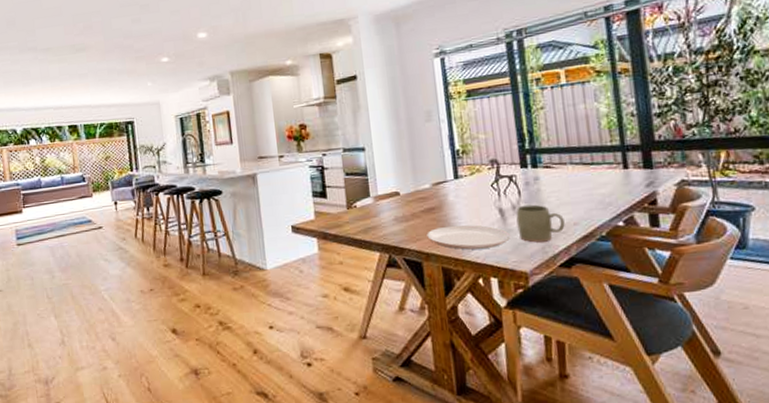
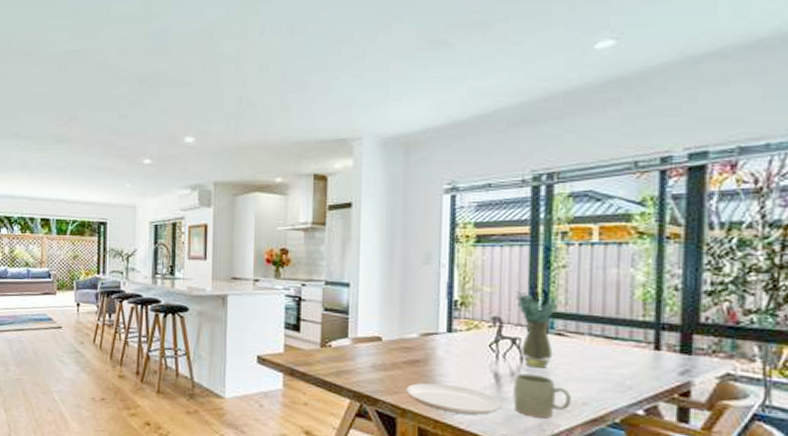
vase: none [507,134,545,199] -> present [516,291,556,368]

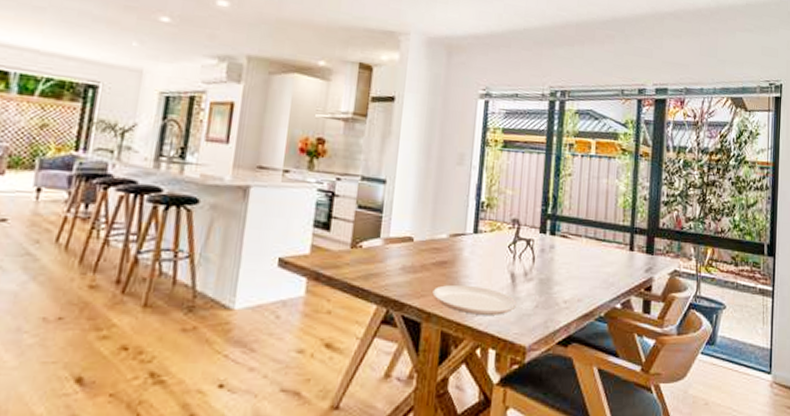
mug: present [513,373,571,419] -> none [525,273,570,316]
vase: present [516,291,556,368] -> none [532,195,563,268]

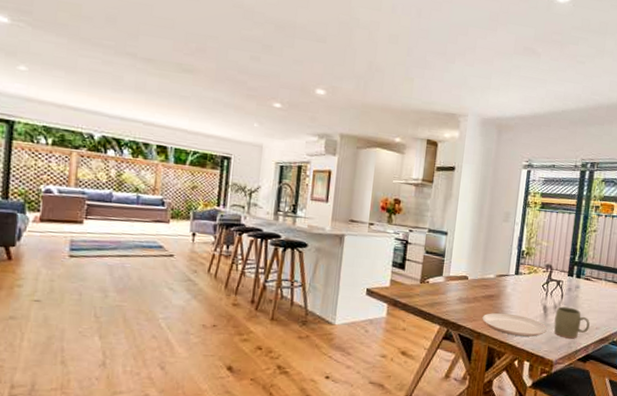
mug: none [525,273,570,316] -> present [553,306,590,339]

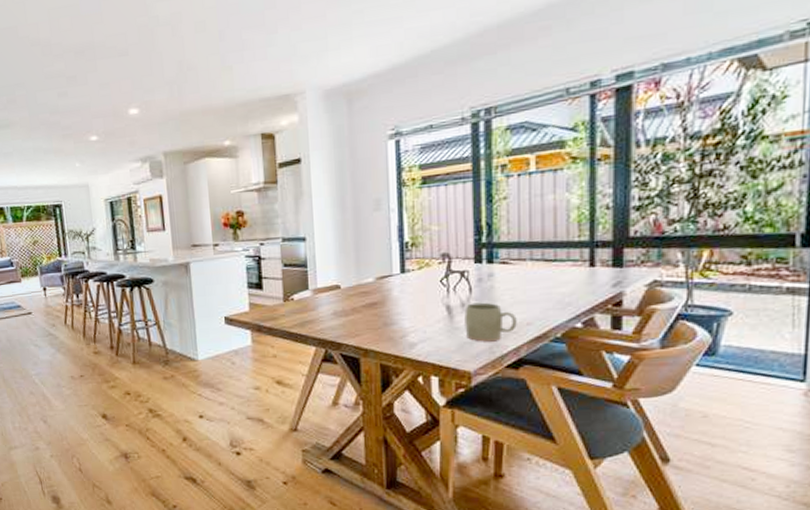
plate: present [482,312,548,337] -> none [366,321,457,347]

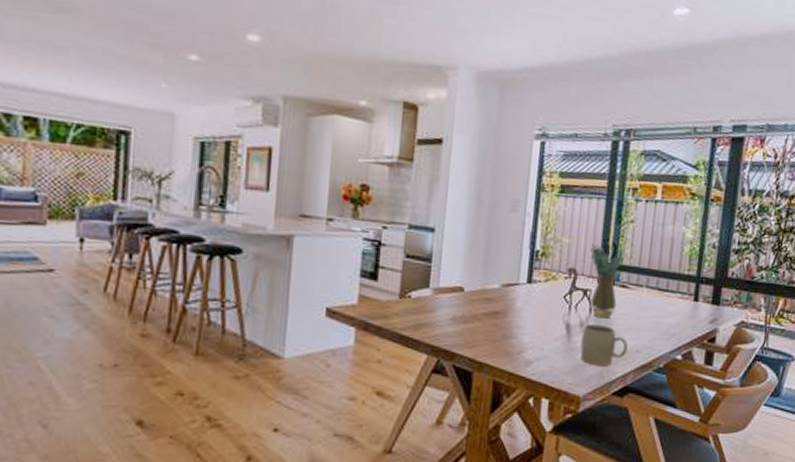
vase: none [462,226,500,297] -> present [591,243,623,319]

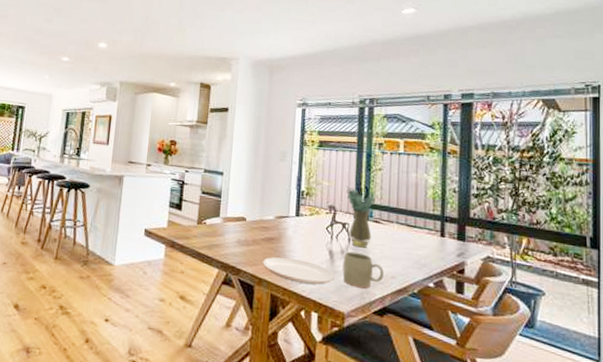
plate: none [484,334,573,366] -> present [263,256,336,285]

